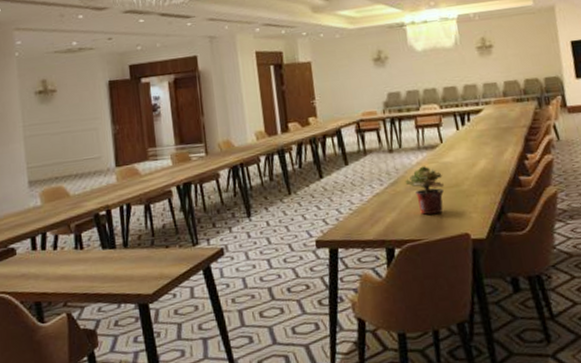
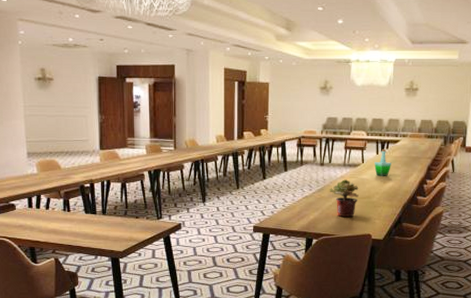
bottle: none [456,122,478,157] -> present [374,149,391,176]

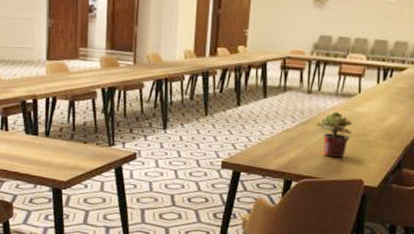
bottle: present [374,149,391,176] -> none [373,78,395,111]

